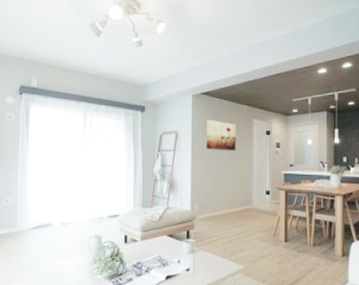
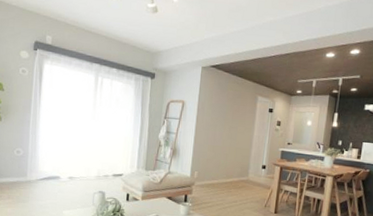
wall art: present [206,119,237,151] -> none [210,91,242,125]

